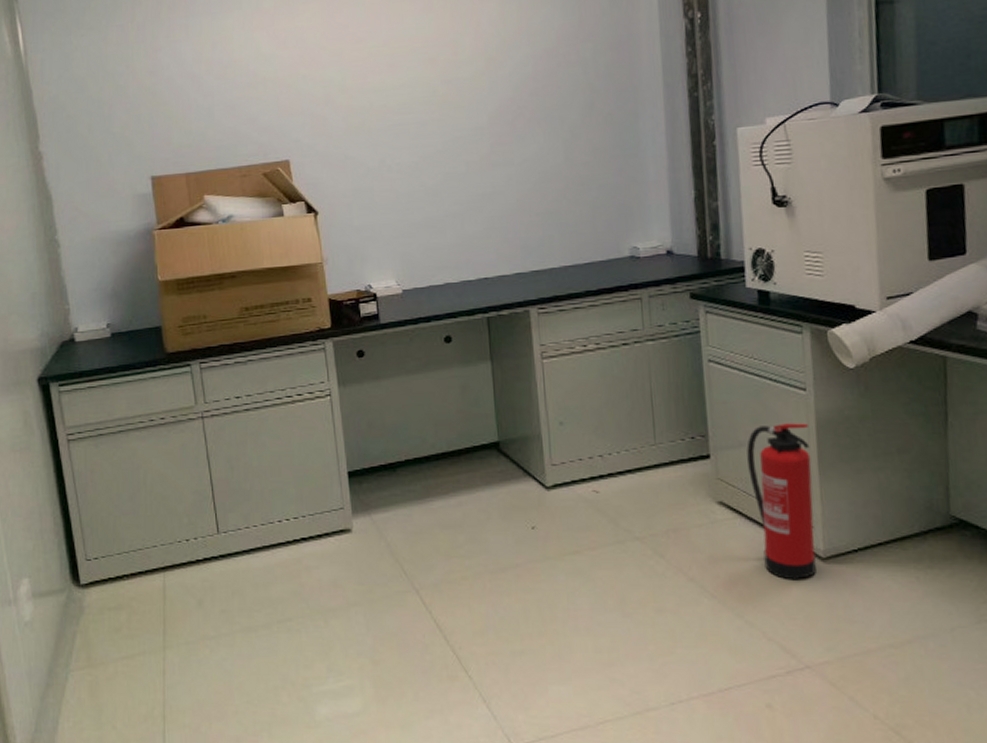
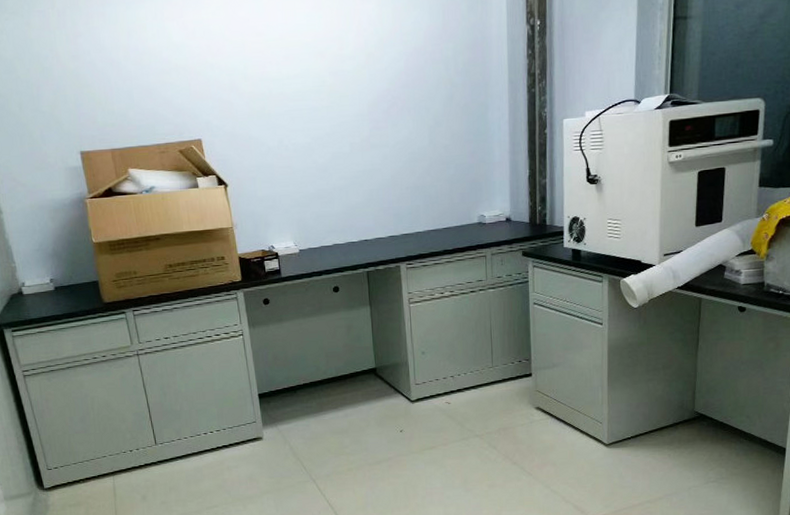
fire extinguisher: present [746,423,816,581] -> none [558,348,603,461]

